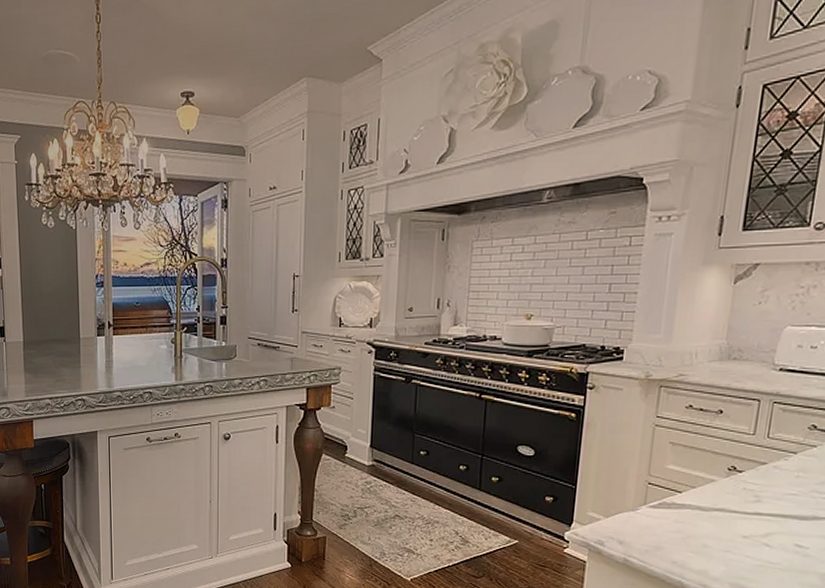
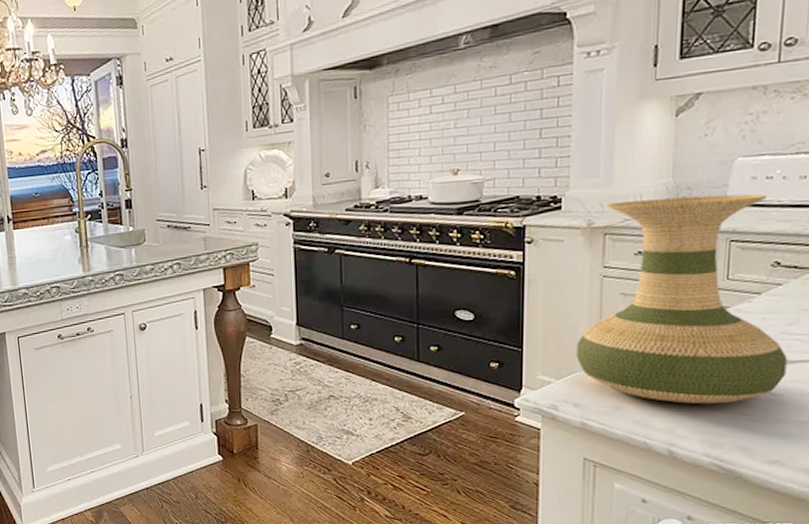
vase: none [624,358,816,552] -> present [576,194,788,405]

